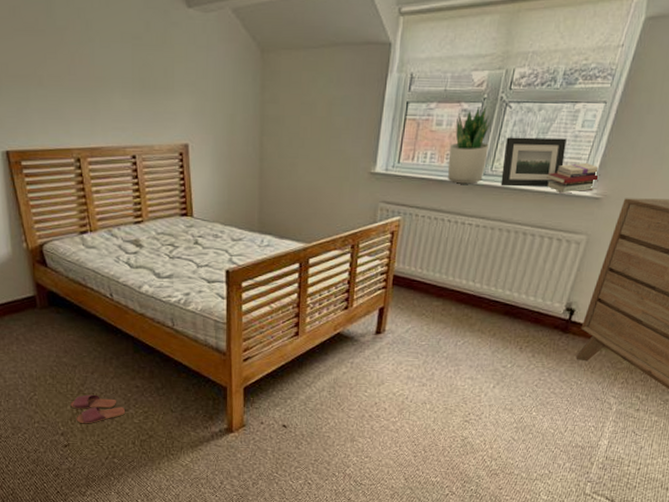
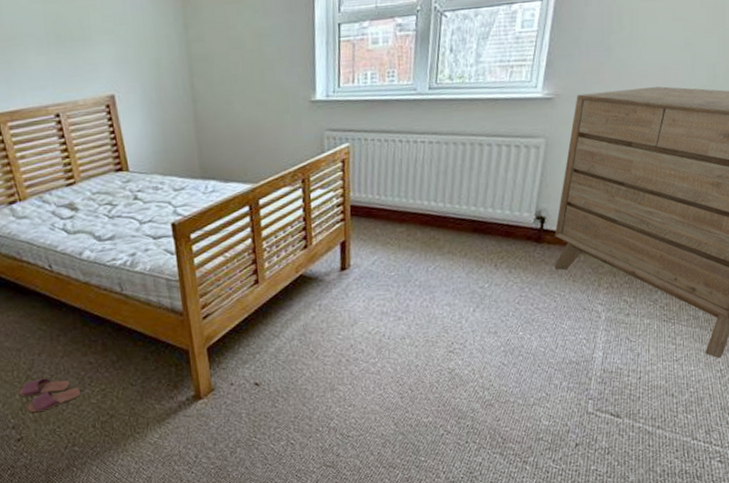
planter: present [447,106,491,184] -> none [389,18,430,102]
picture frame: present [500,137,567,188] -> none [446,41,509,99]
books: present [547,162,600,194] -> none [494,63,549,98]

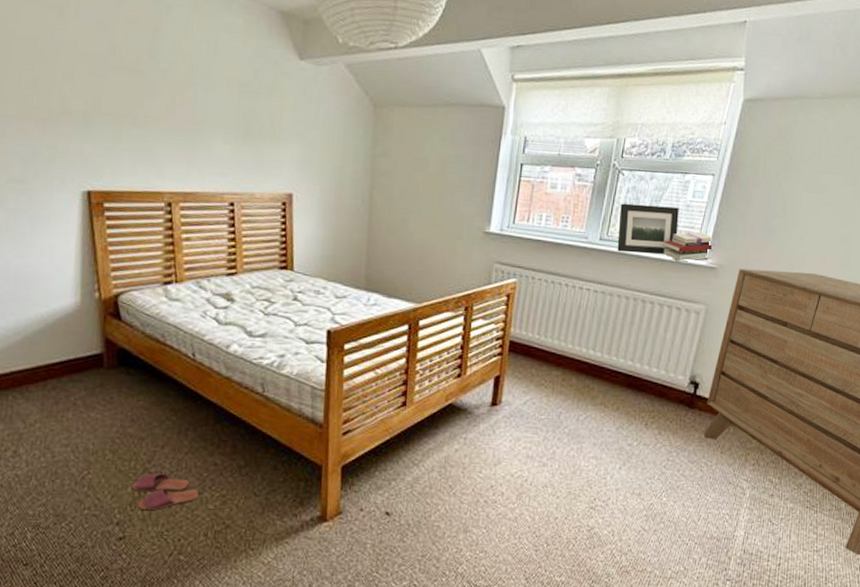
picture frame: none [446,41,509,99] -> present [617,203,679,255]
books: none [494,63,549,98] -> present [662,231,714,262]

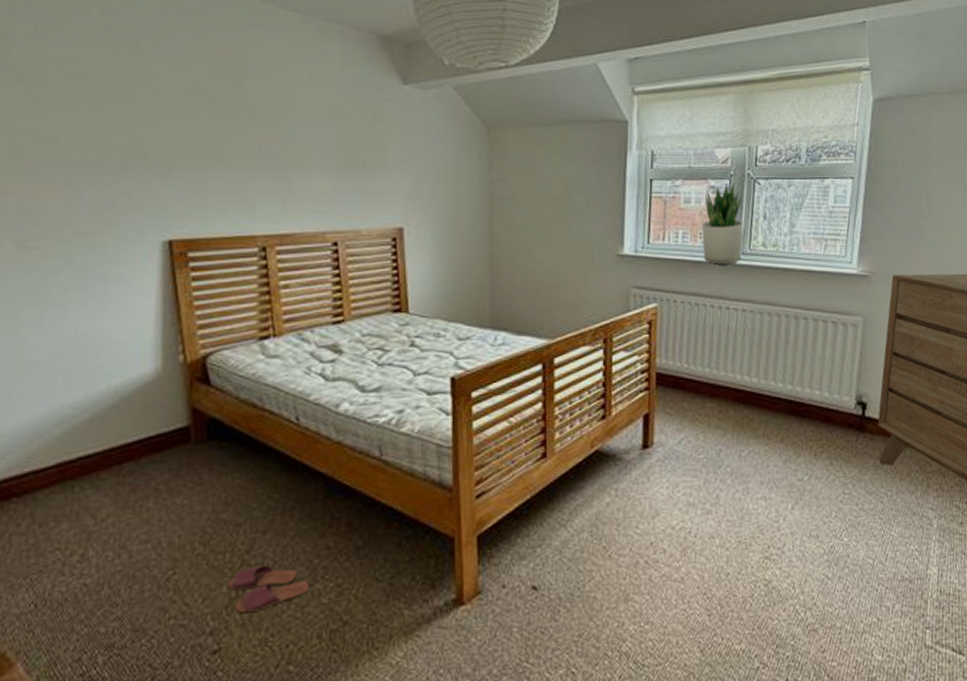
planter: none [563,172,605,248] -> present [701,182,744,265]
picture frame: present [617,203,679,255] -> none [760,214,824,266]
books: present [662,231,714,262] -> none [808,238,864,272]

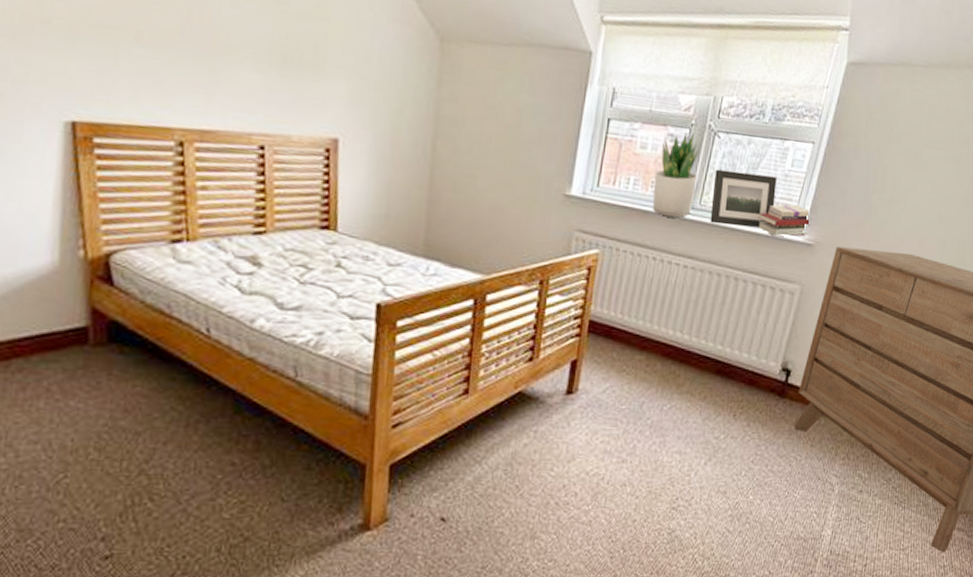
slippers: present [227,565,310,614] -> none [123,476,212,522]
picture frame: none [760,214,824,266] -> present [710,169,777,229]
books: none [808,238,864,272] -> present [758,204,812,237]

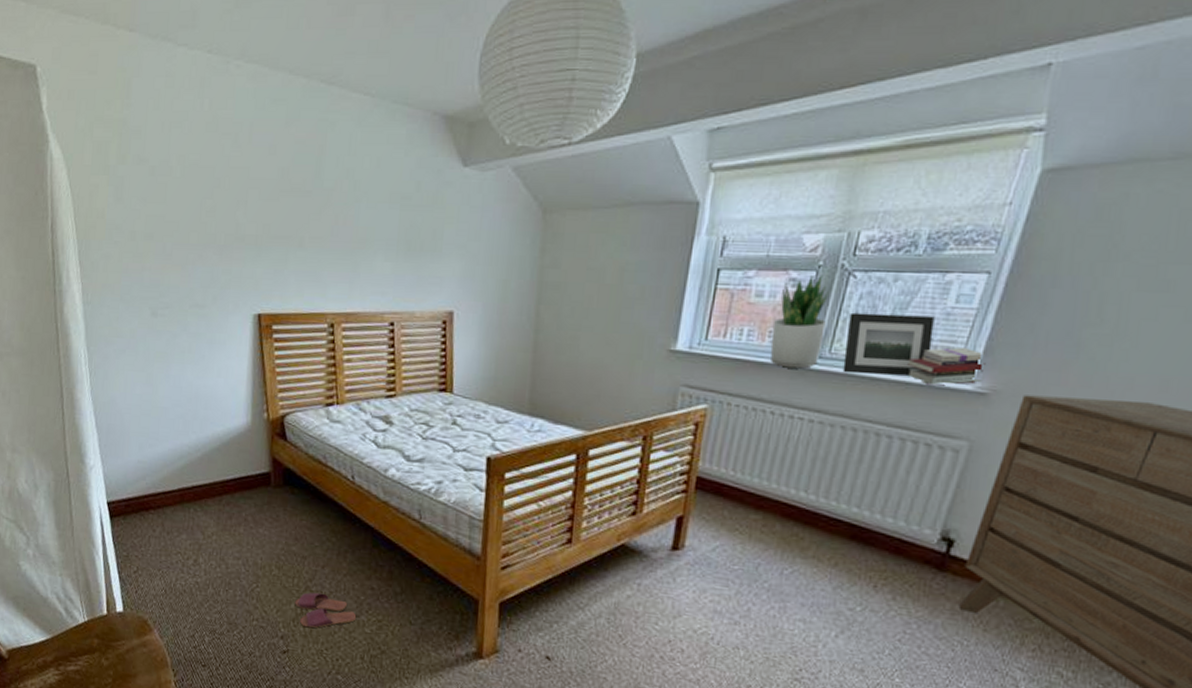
slippers: none [123,476,212,522] -> present [295,592,357,629]

